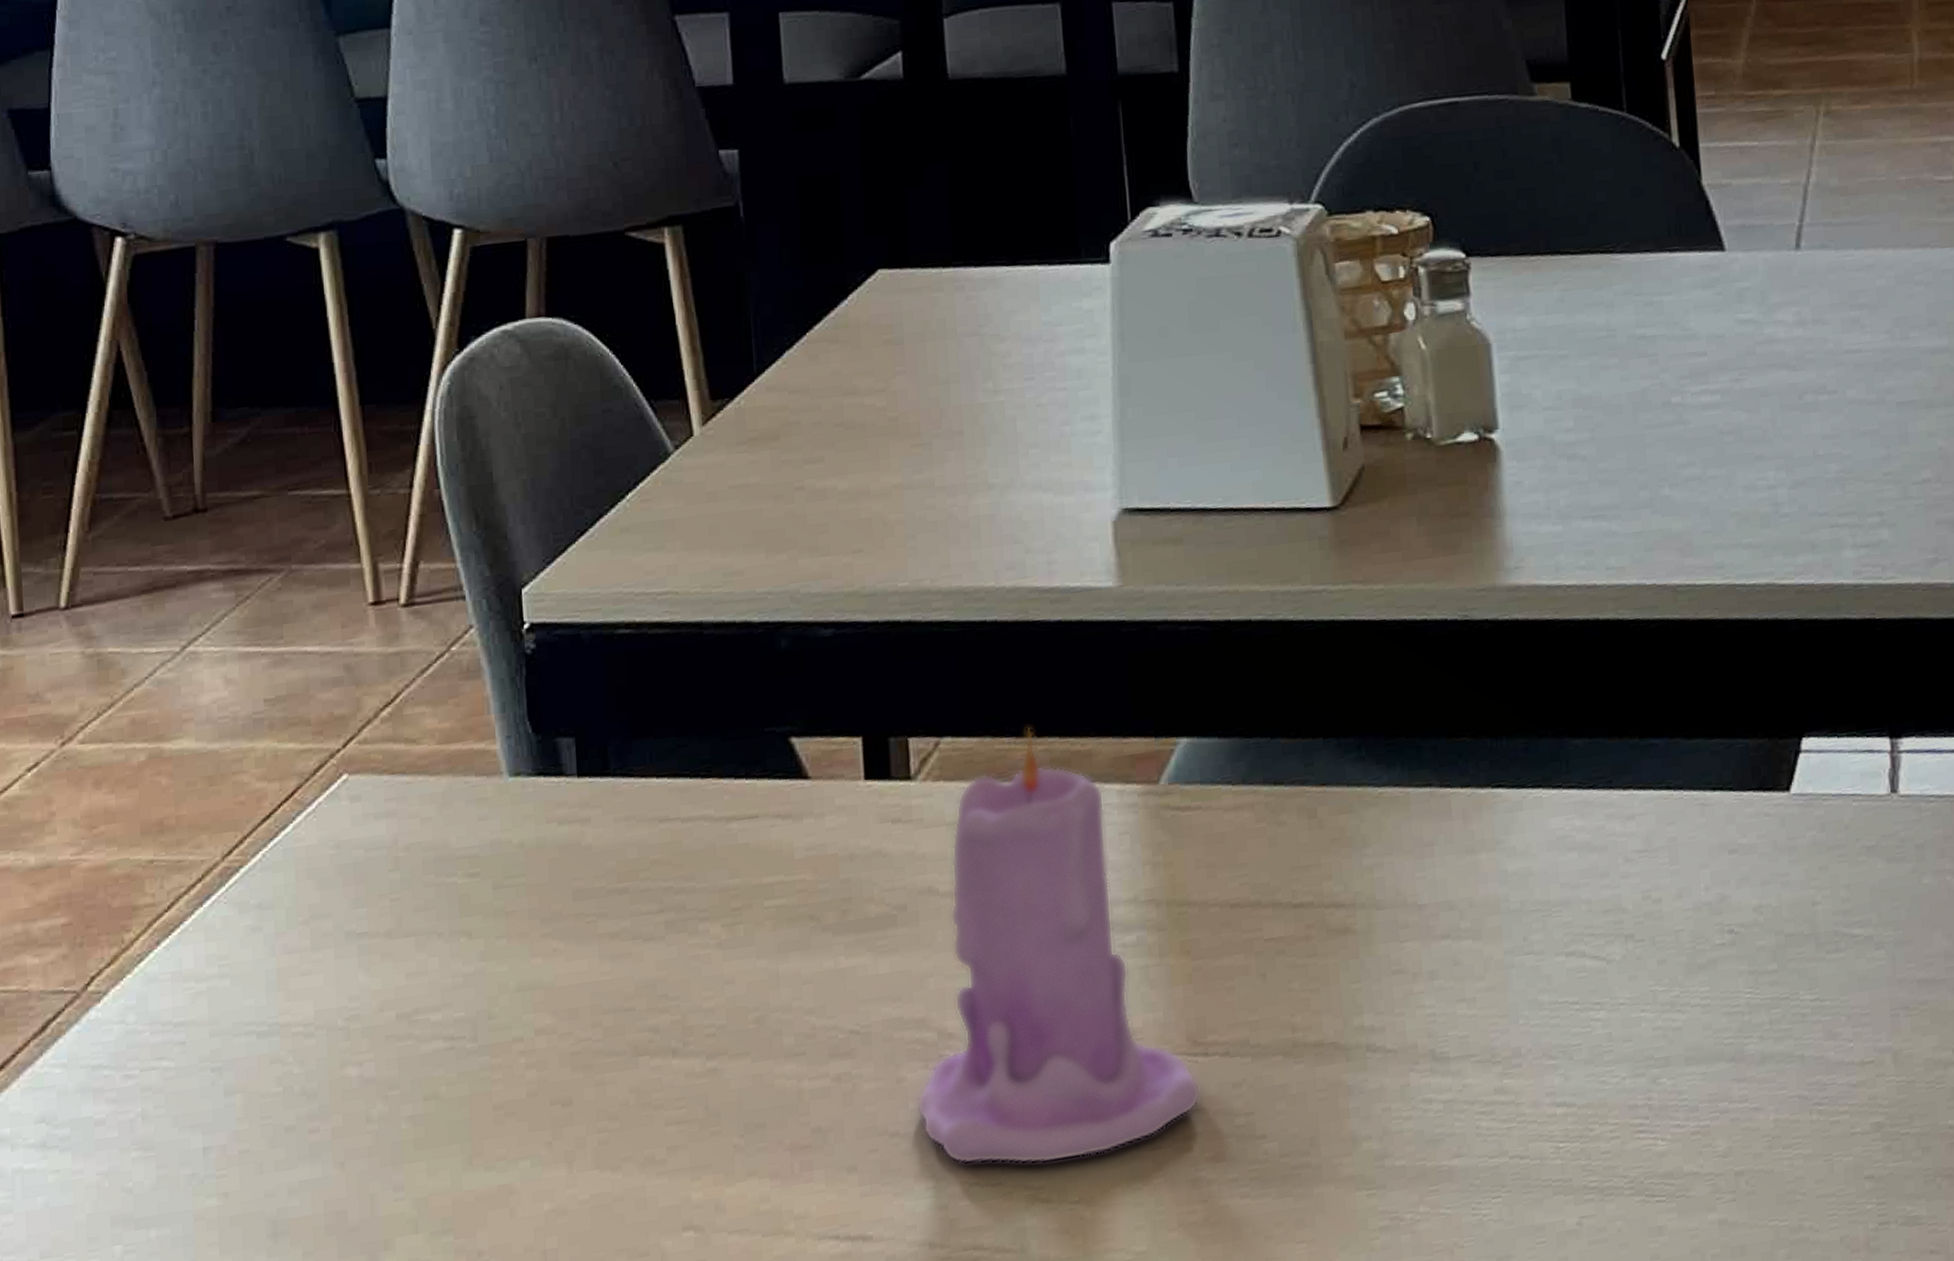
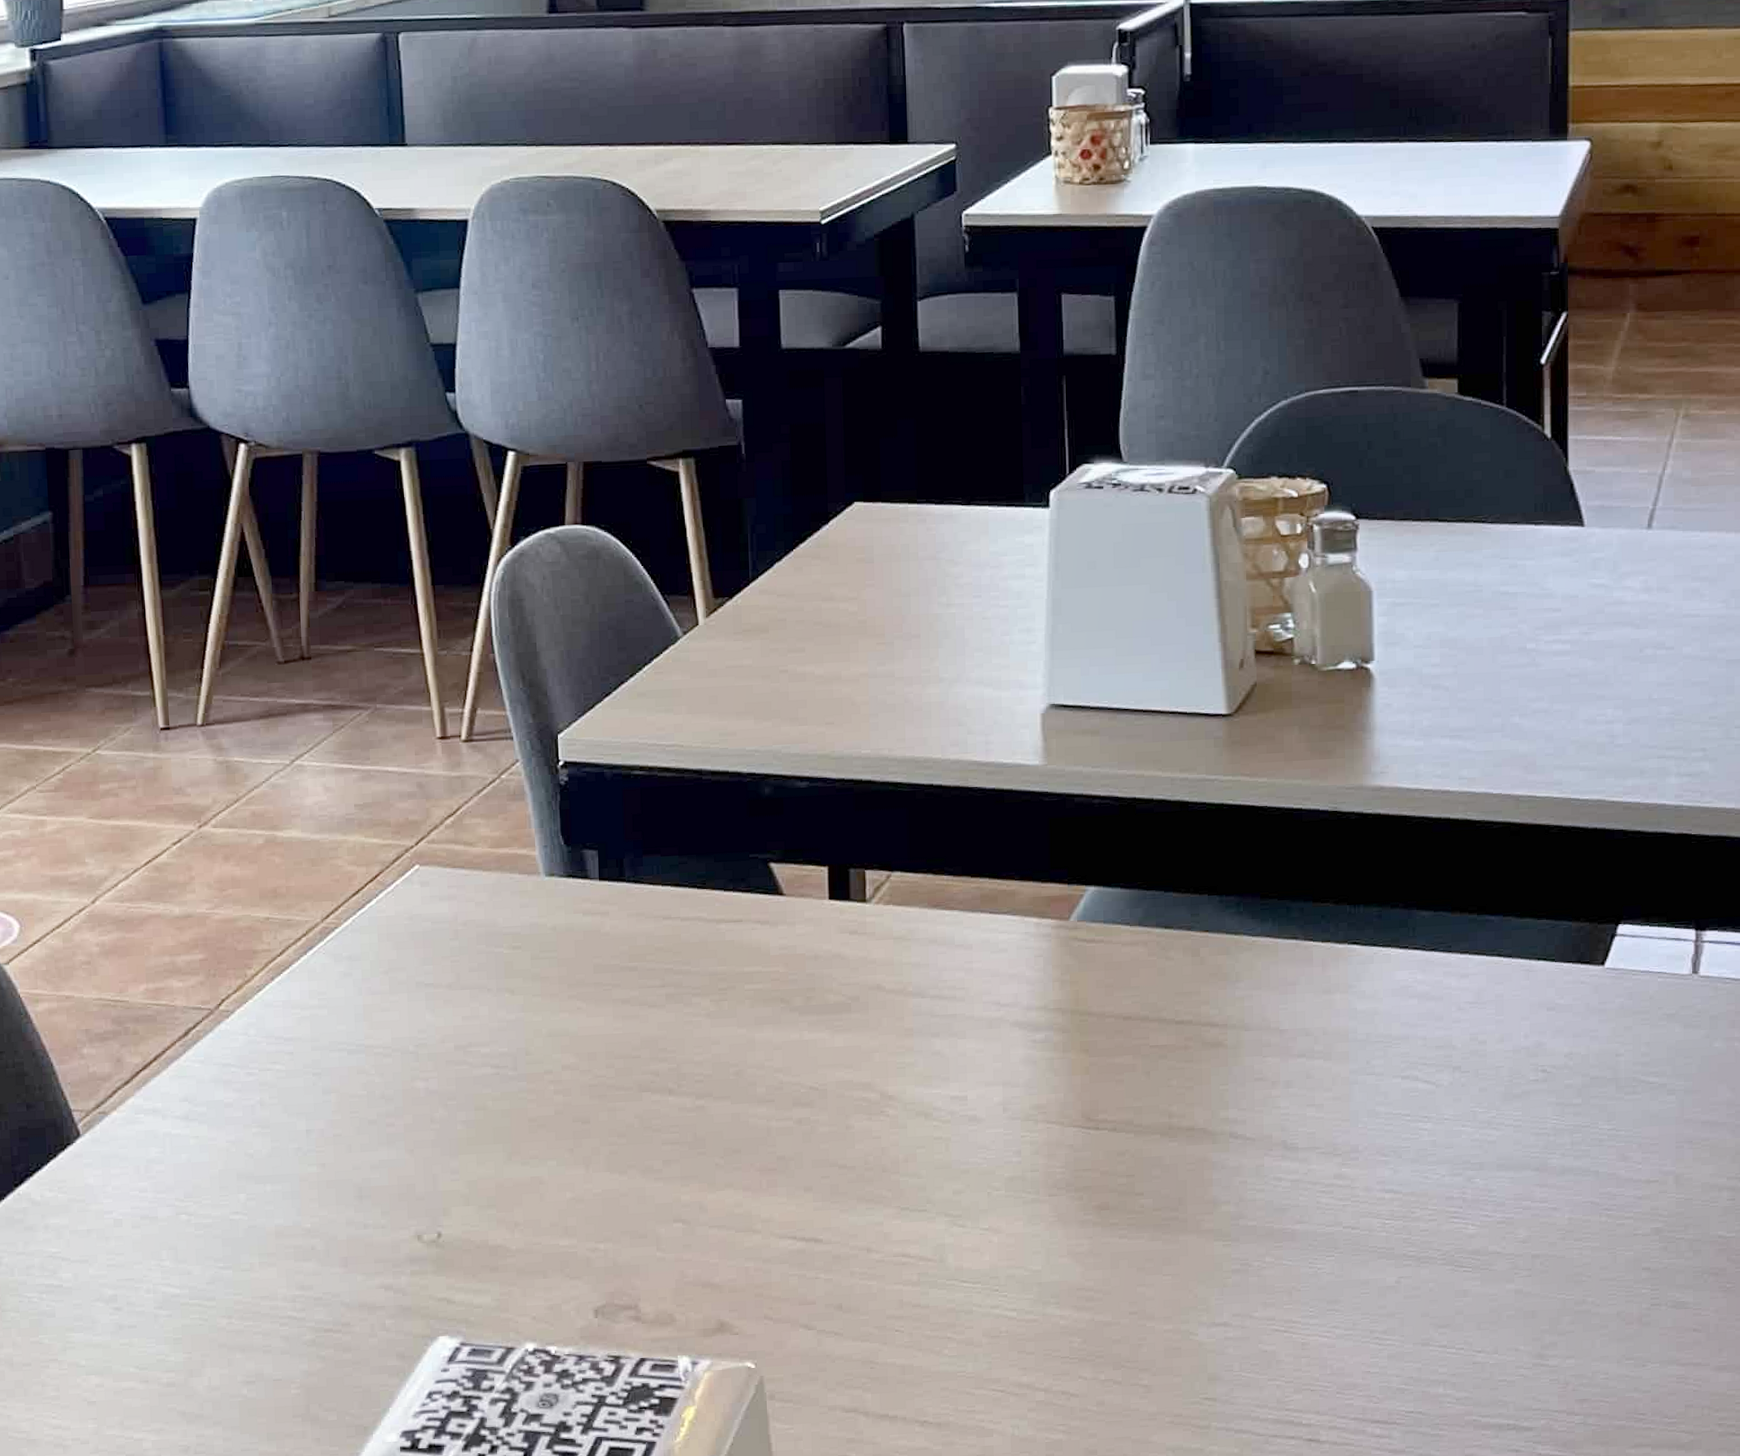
candle: present [916,727,1202,1165] -> none [861,869,1092,1199]

